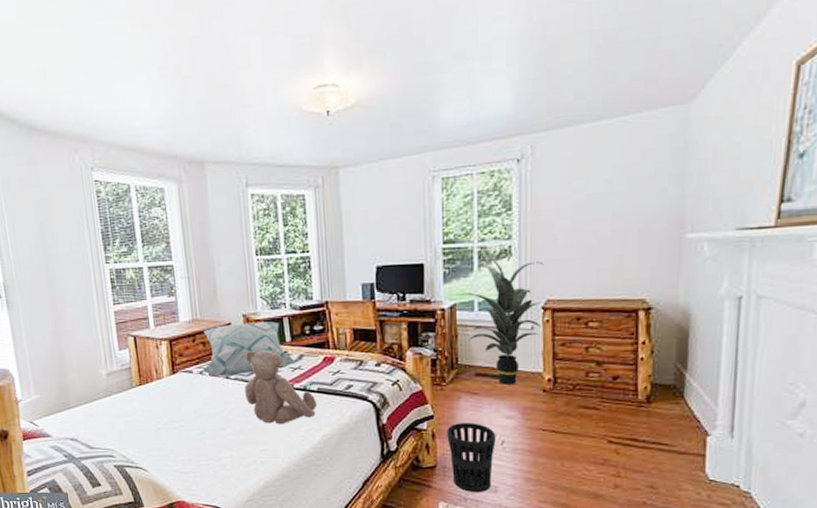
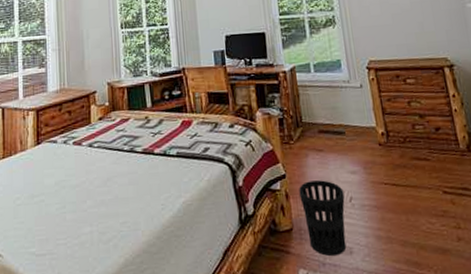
decorative pillow: present [202,321,296,377] -> none [66,88,156,146]
teddy bear: present [244,350,317,425] -> none [107,117,176,193]
indoor plant: present [459,256,544,385] -> none [297,25,368,140]

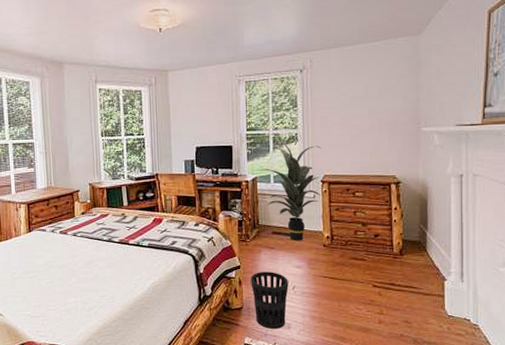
indoor plant: none [297,25,368,140] -> present [259,141,322,241]

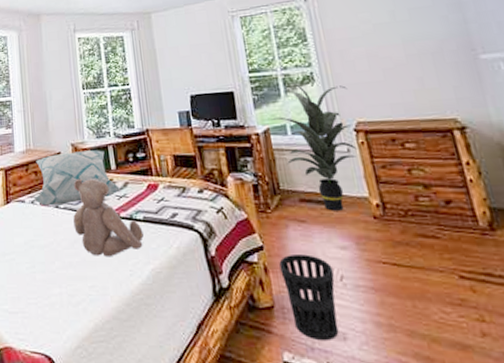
decorative pillow: none [54,189,131,234] -> present [33,150,121,206]
teddy bear: none [89,212,147,274] -> present [73,178,144,257]

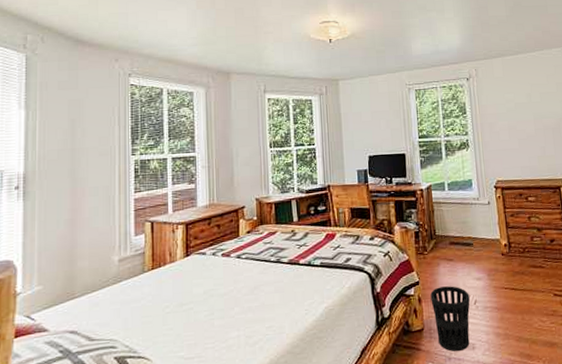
decorative pillow: present [33,150,121,206] -> none [215,204,302,257]
teddy bear: present [73,178,144,257] -> none [254,230,320,300]
indoor plant: present [271,83,357,211] -> none [433,148,495,251]

